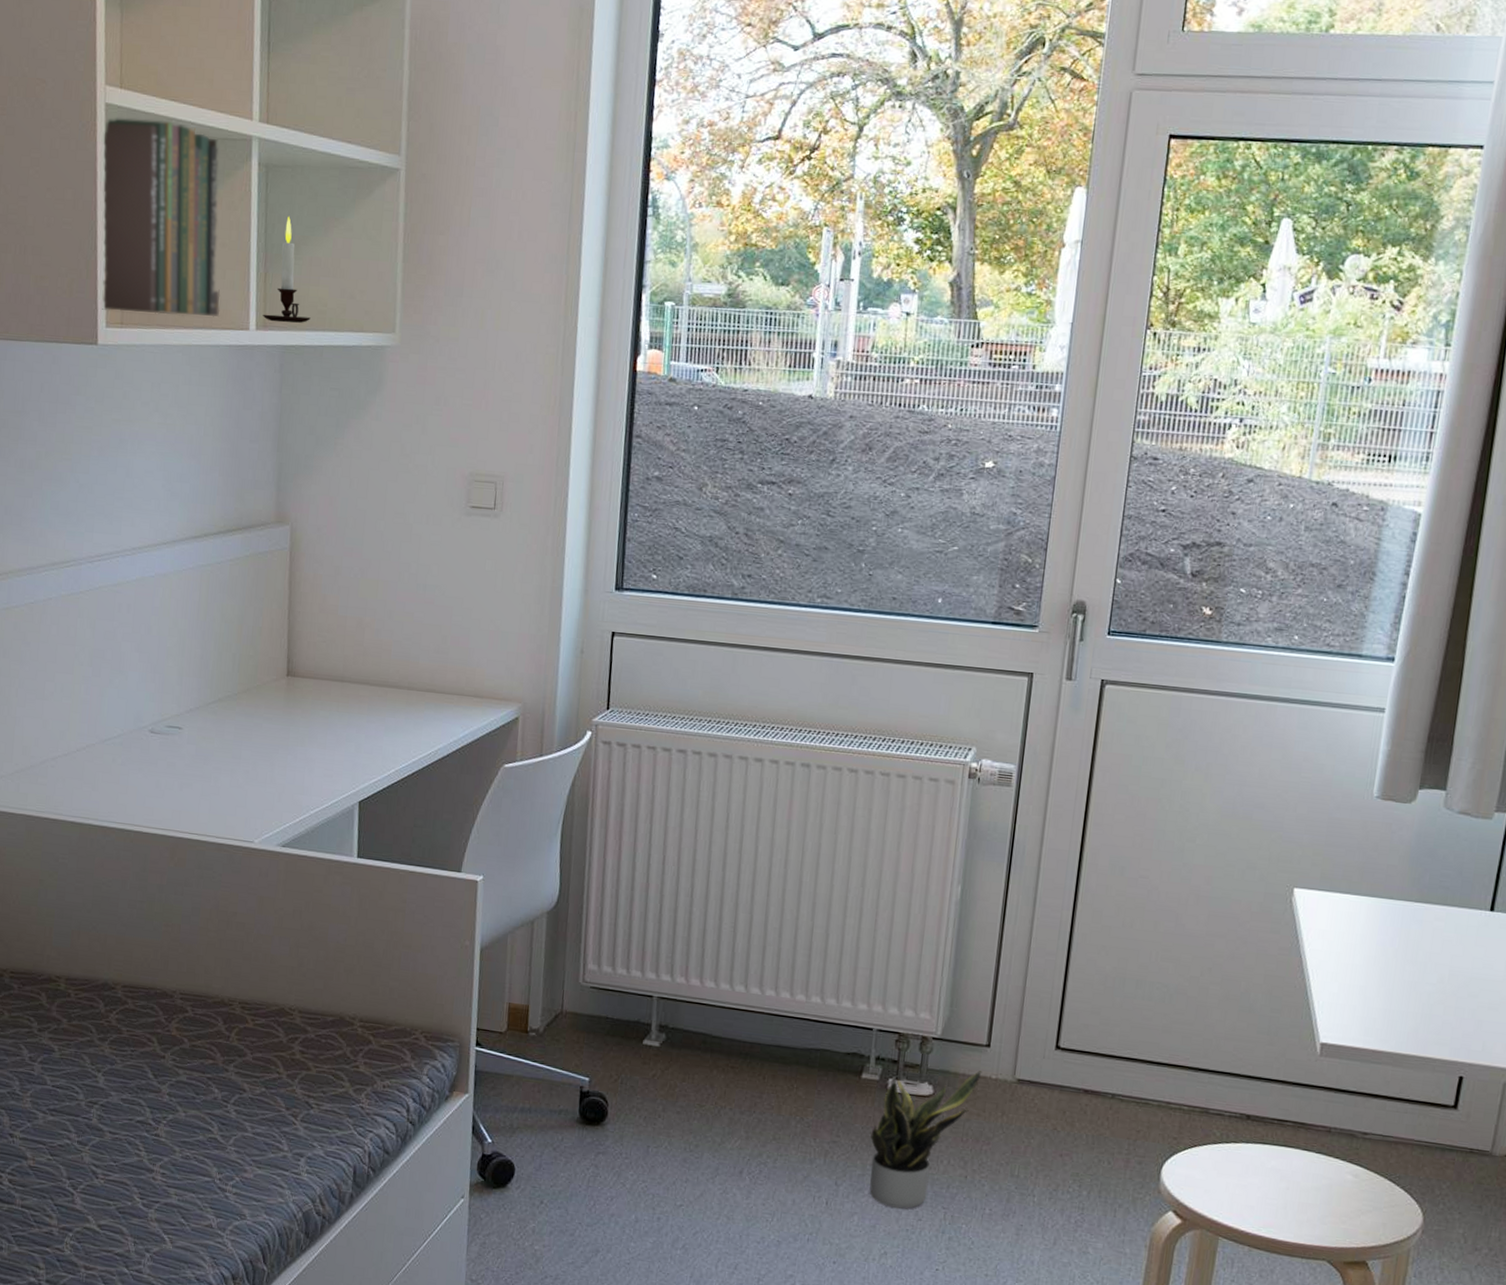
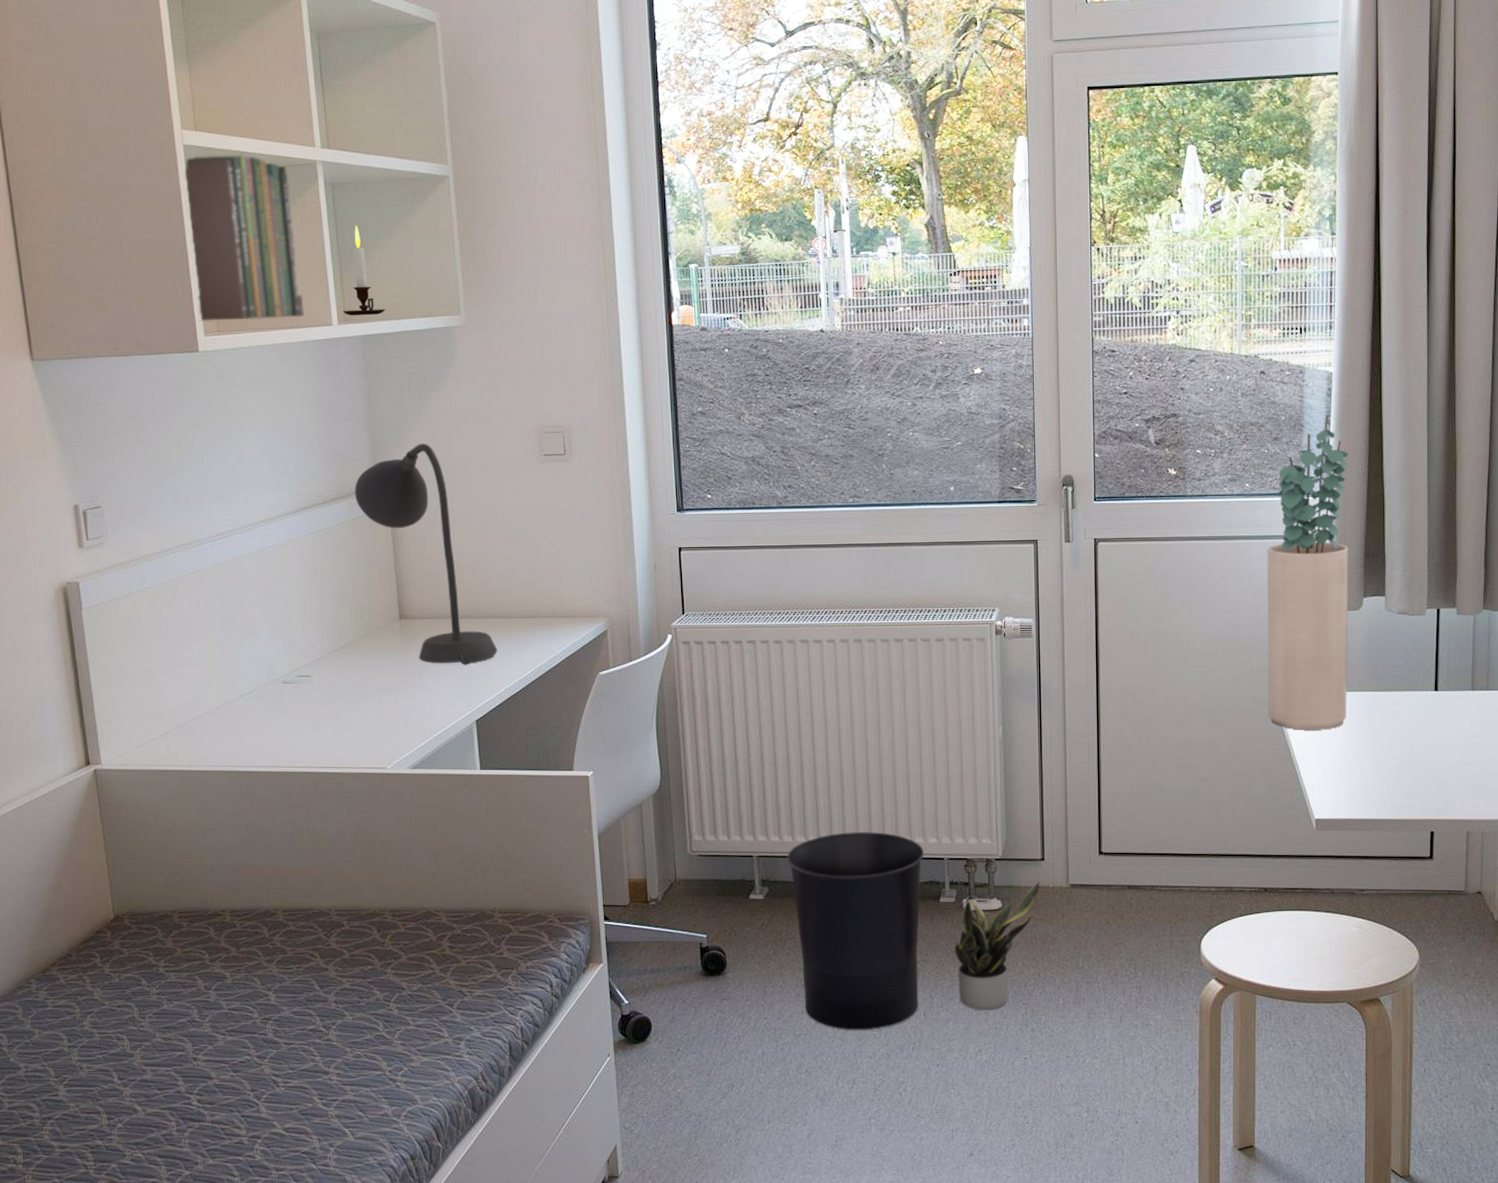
desk lamp: none [252,478,392,737] -> present [354,444,497,665]
waste bin: none [691,982,851,1212] -> present [787,831,925,1030]
vase: none [1281,564,1427,940] -> present [1267,414,1349,730]

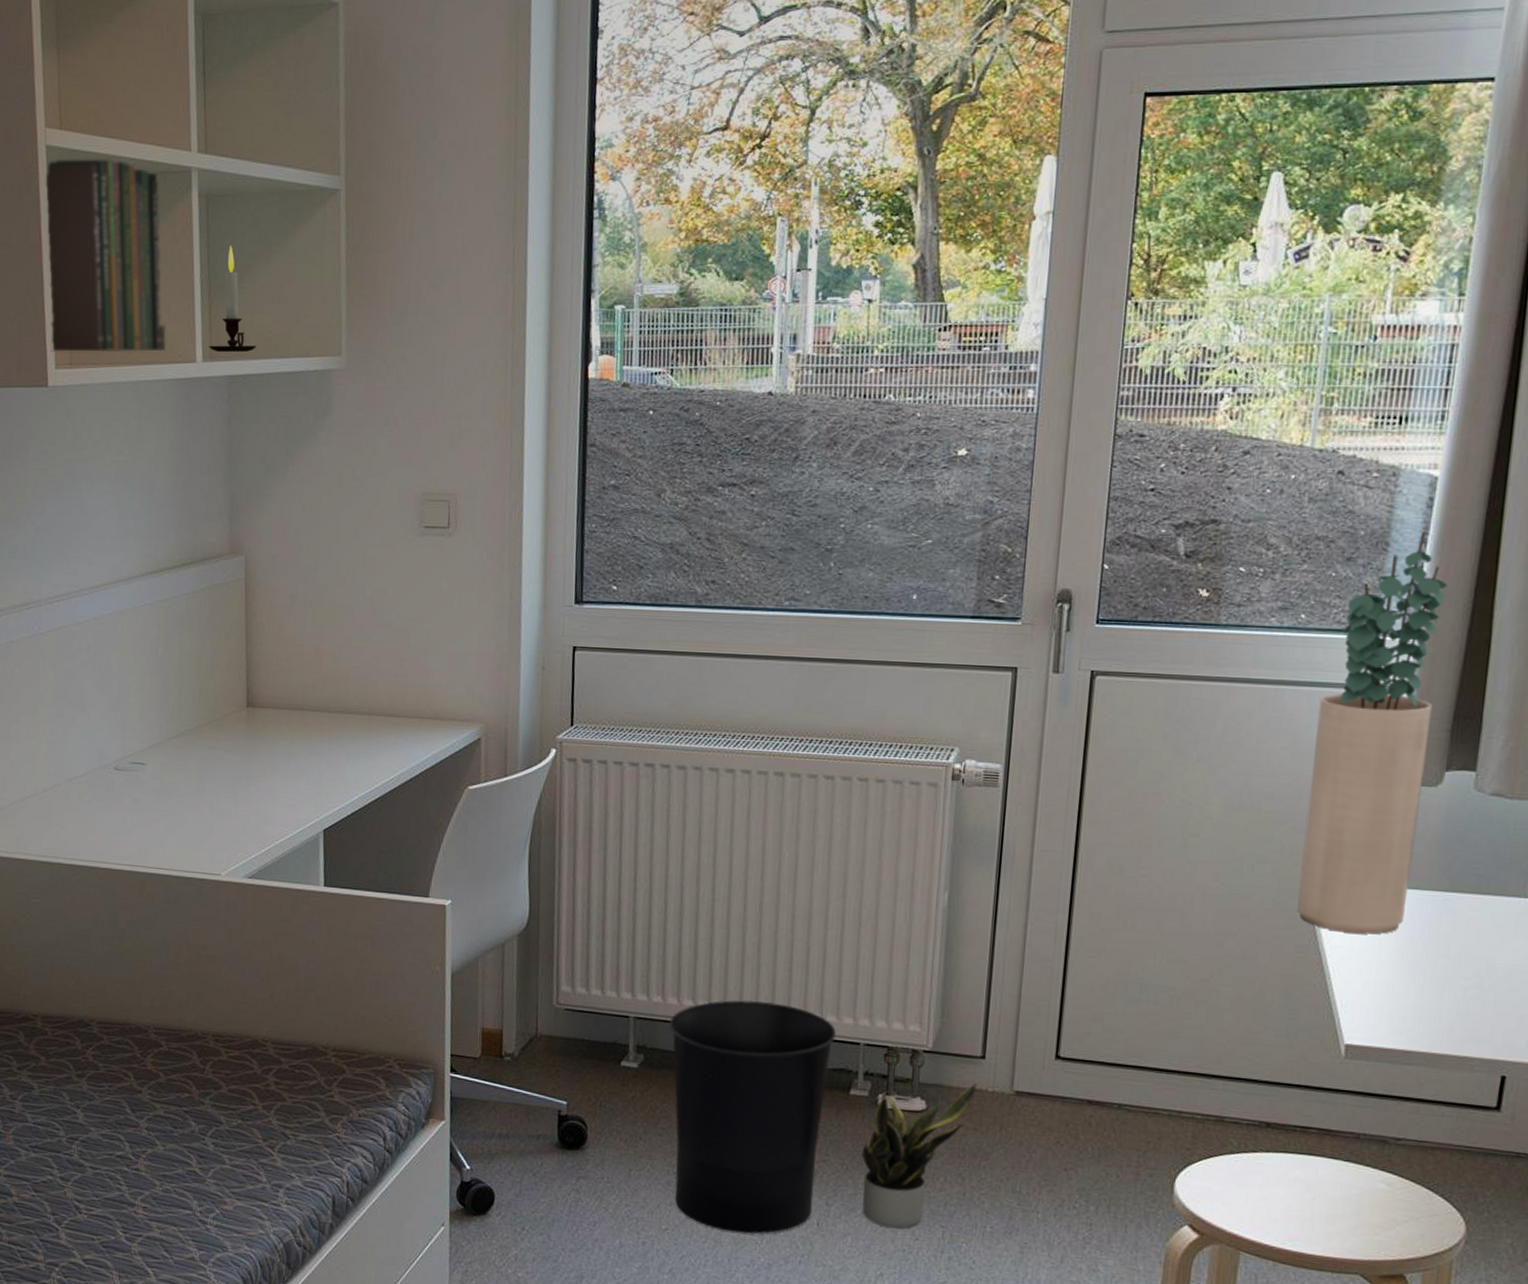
desk lamp: present [354,444,497,665] -> none [207,506,354,765]

